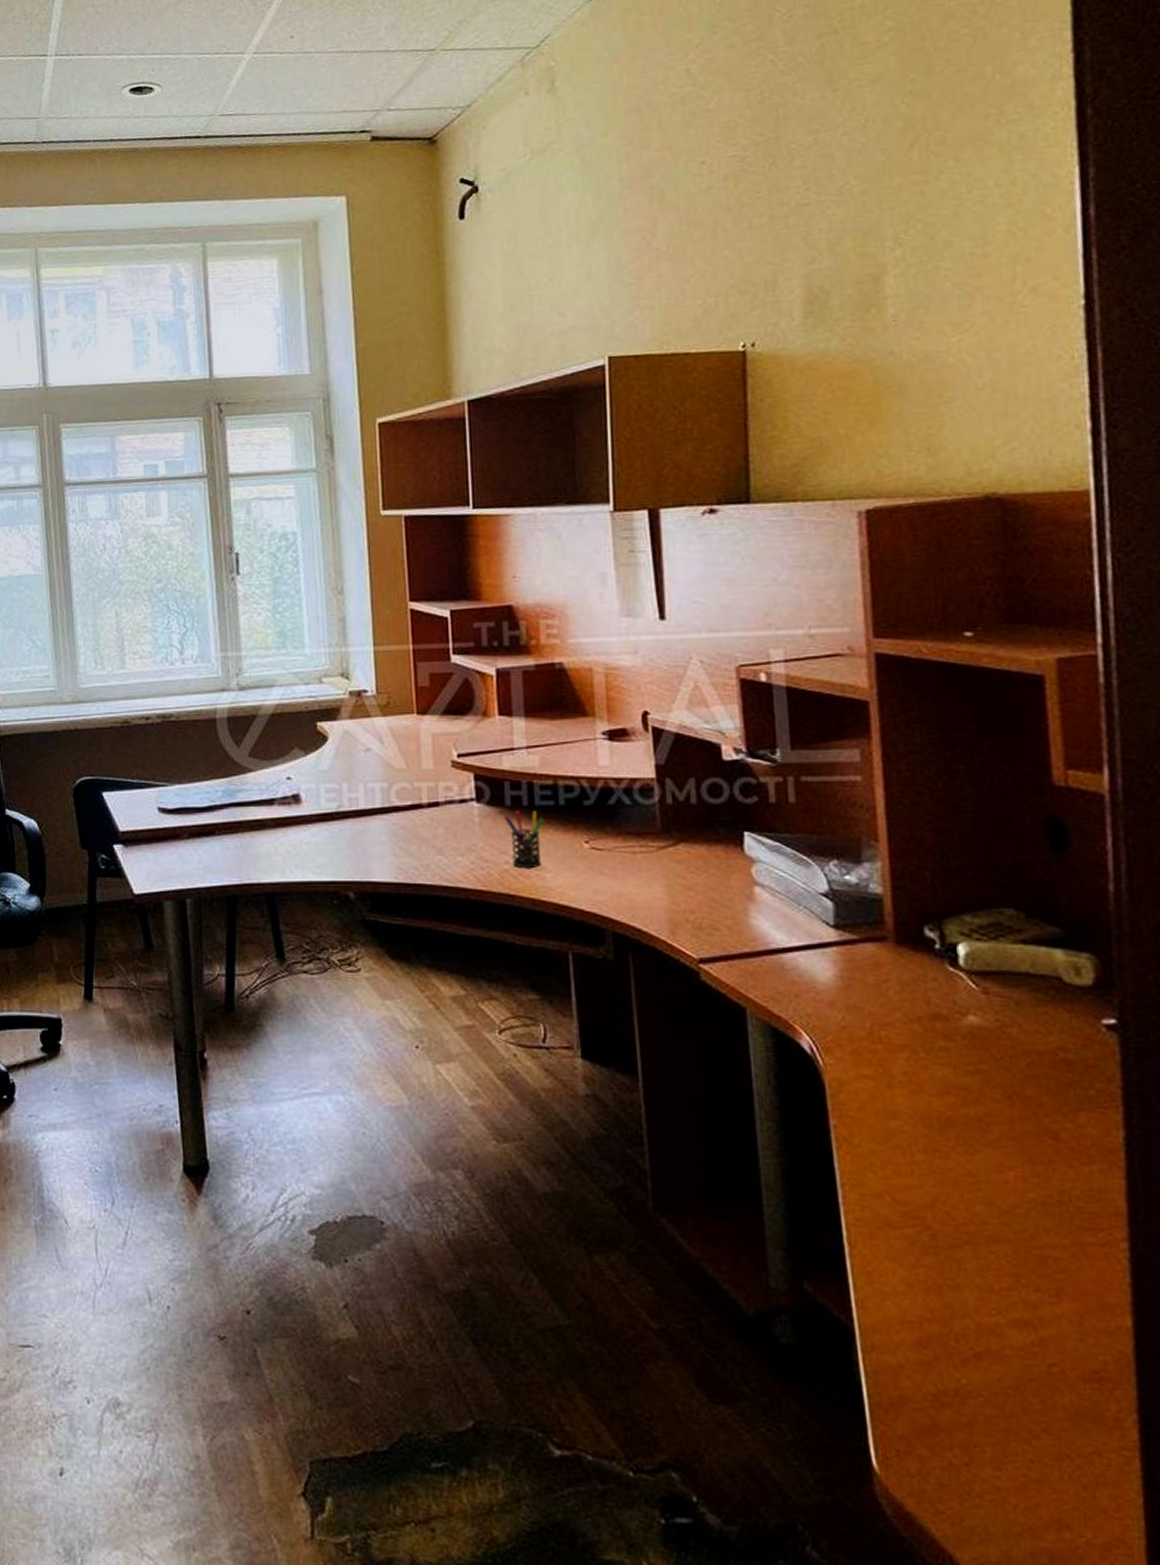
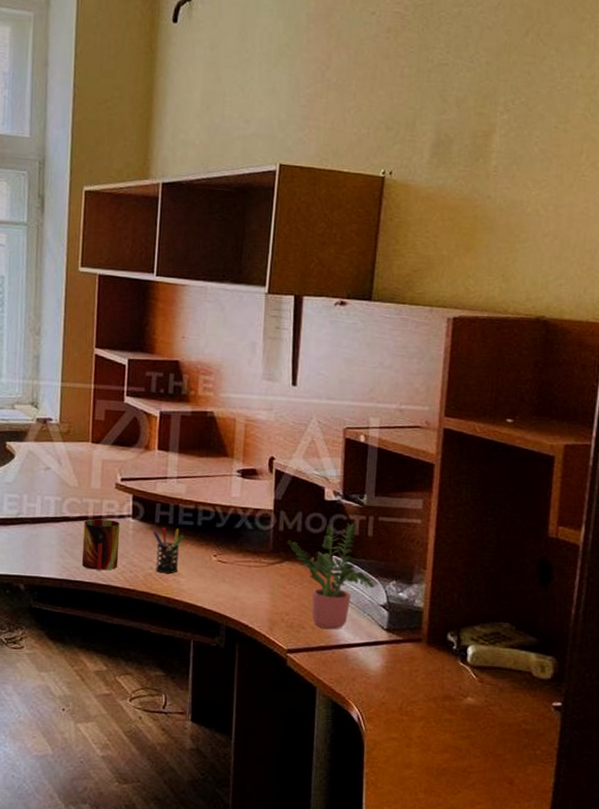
mug: none [418,806,465,869] -> present [81,518,120,571]
potted plant: none [679,787,808,930] -> present [287,522,375,630]

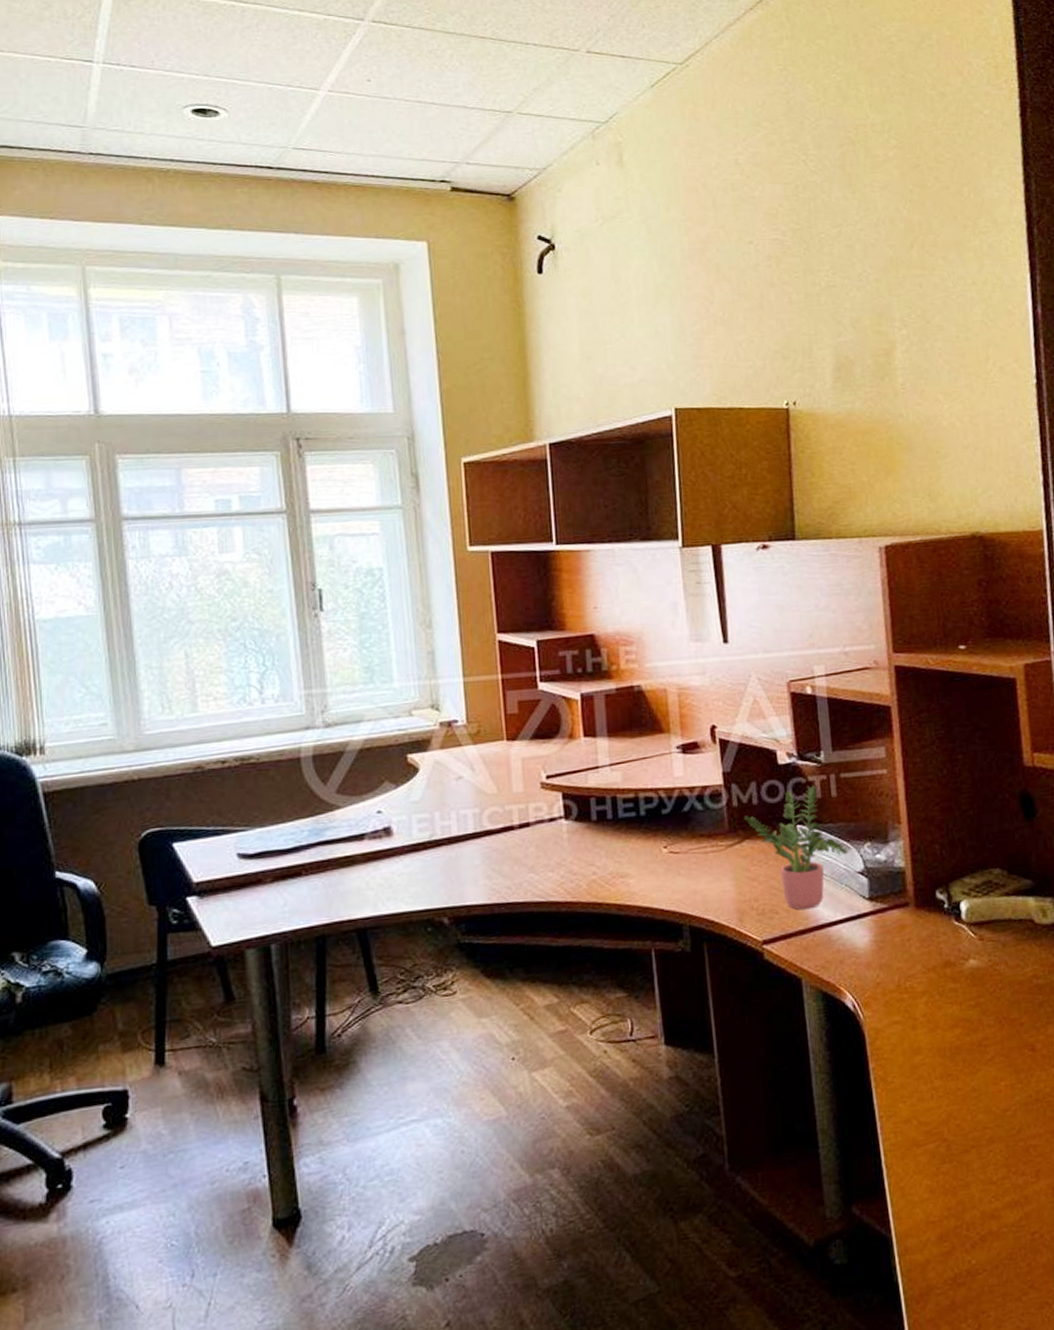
mug: present [81,518,120,571] -> none [509,825,556,887]
pen holder: present [152,528,184,574] -> none [590,823,627,878]

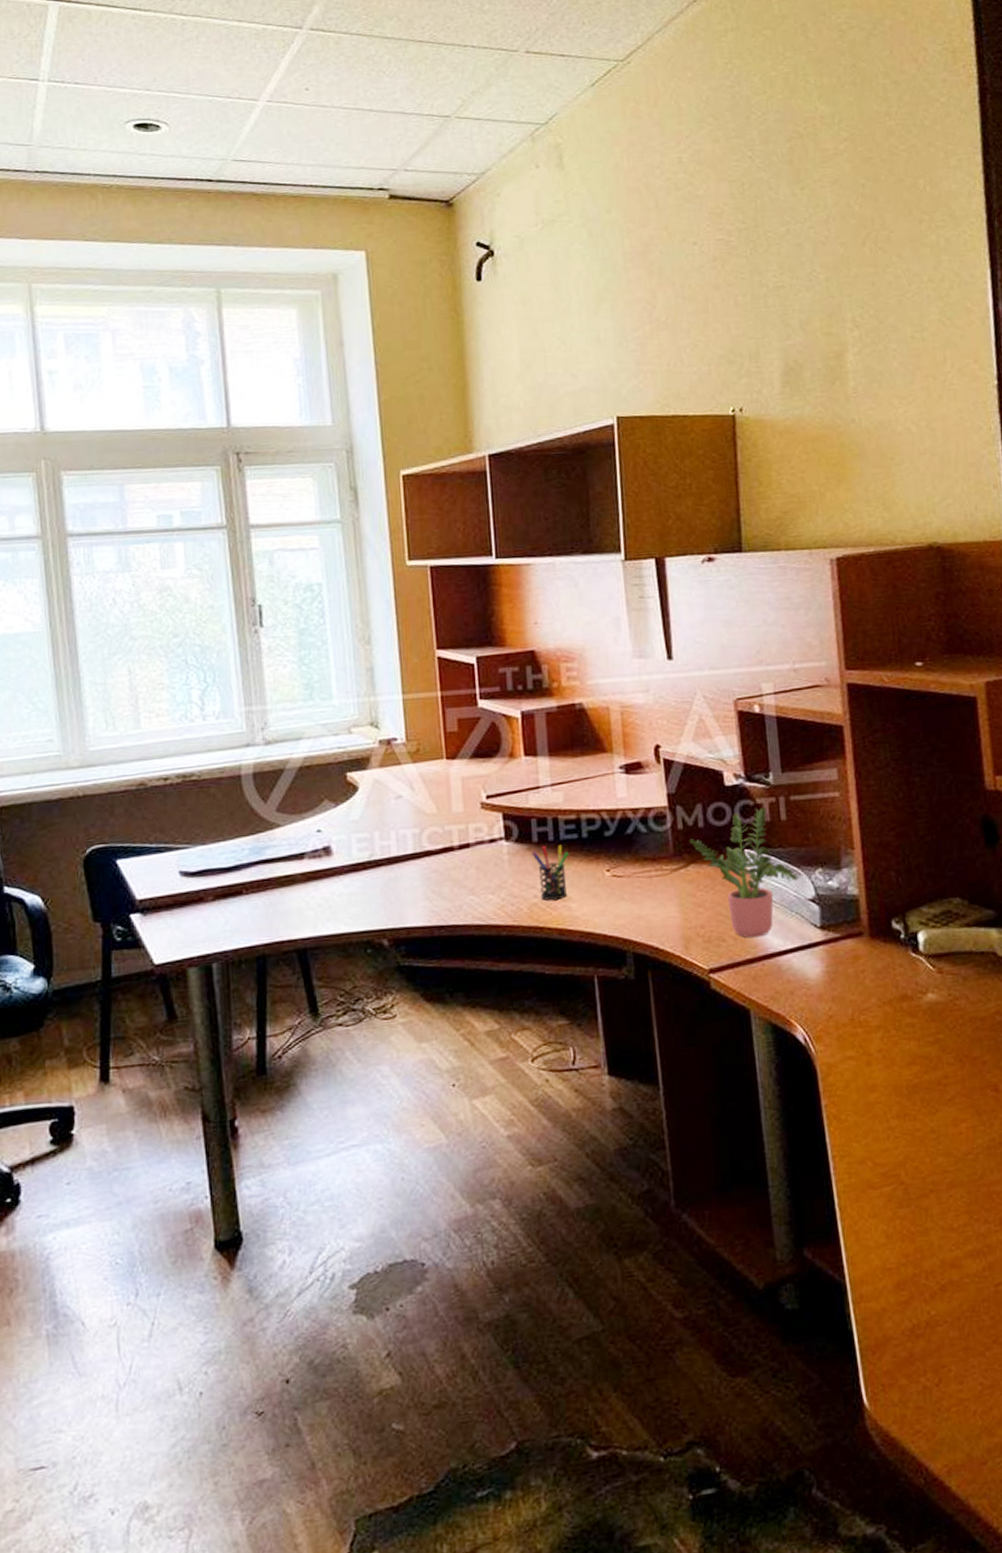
pen holder: none [590,823,627,878] -> present [531,845,569,901]

